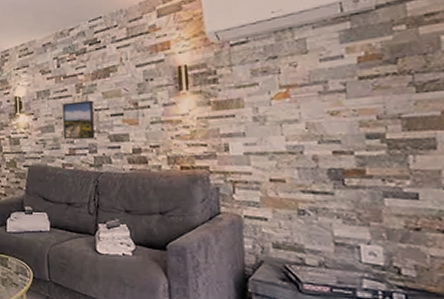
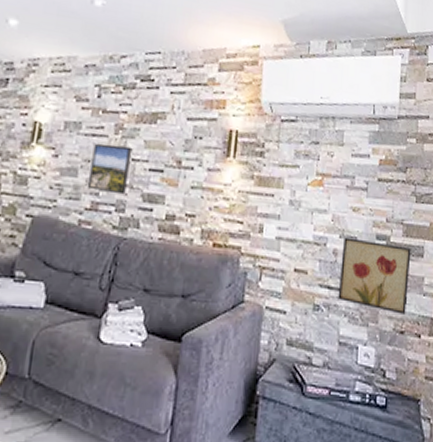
wall art: none [323,141,420,211] -> present [337,237,411,314]

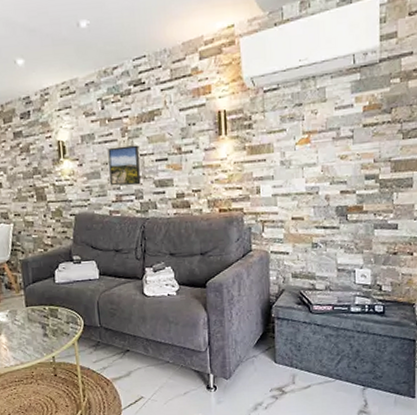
wall art: present [337,237,411,314] -> none [333,181,400,239]

